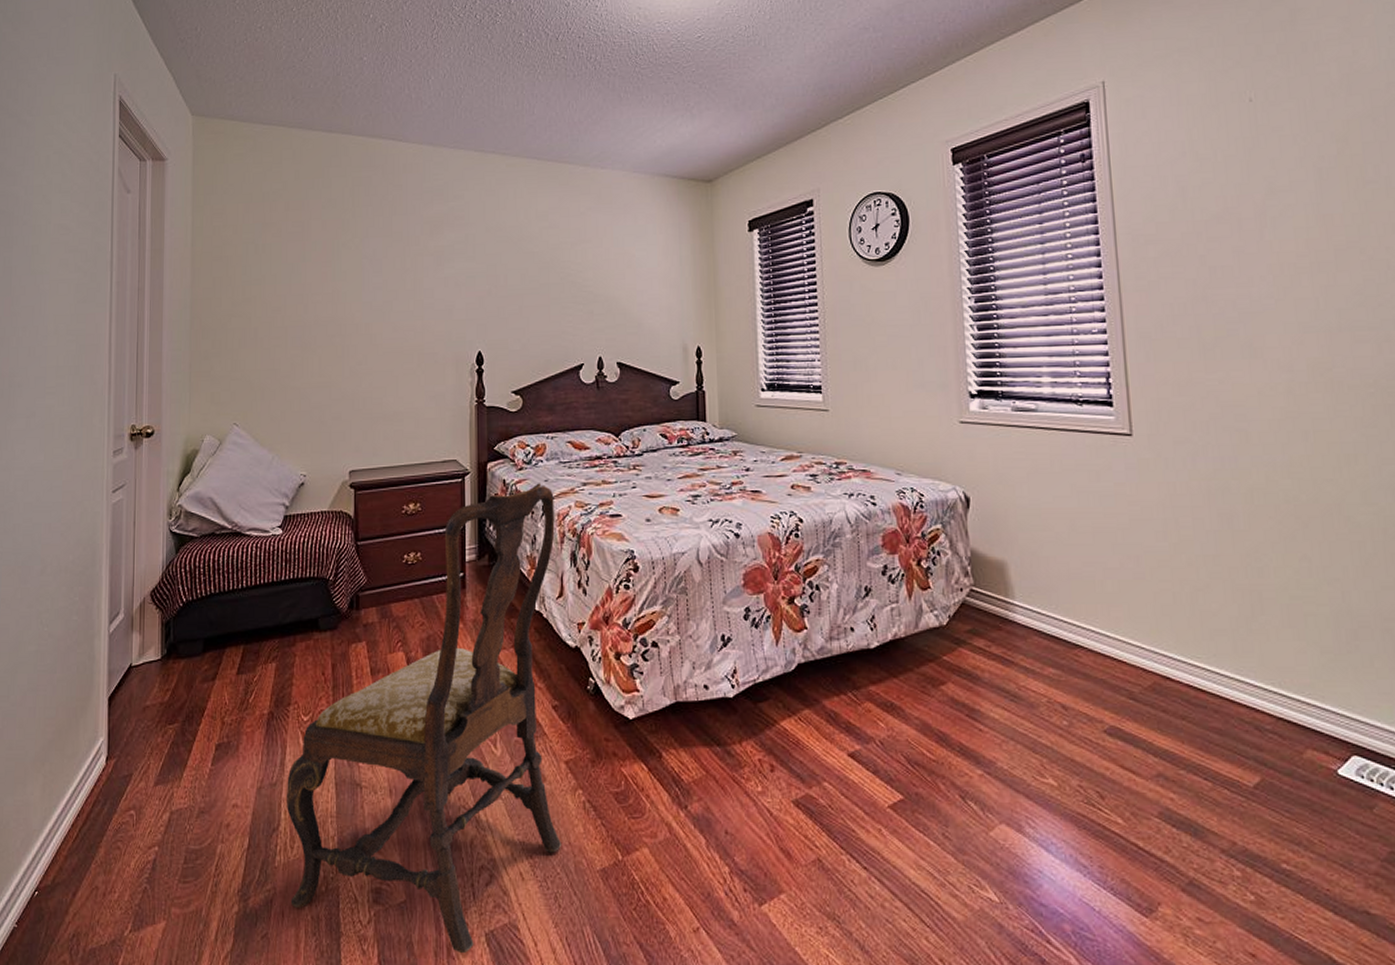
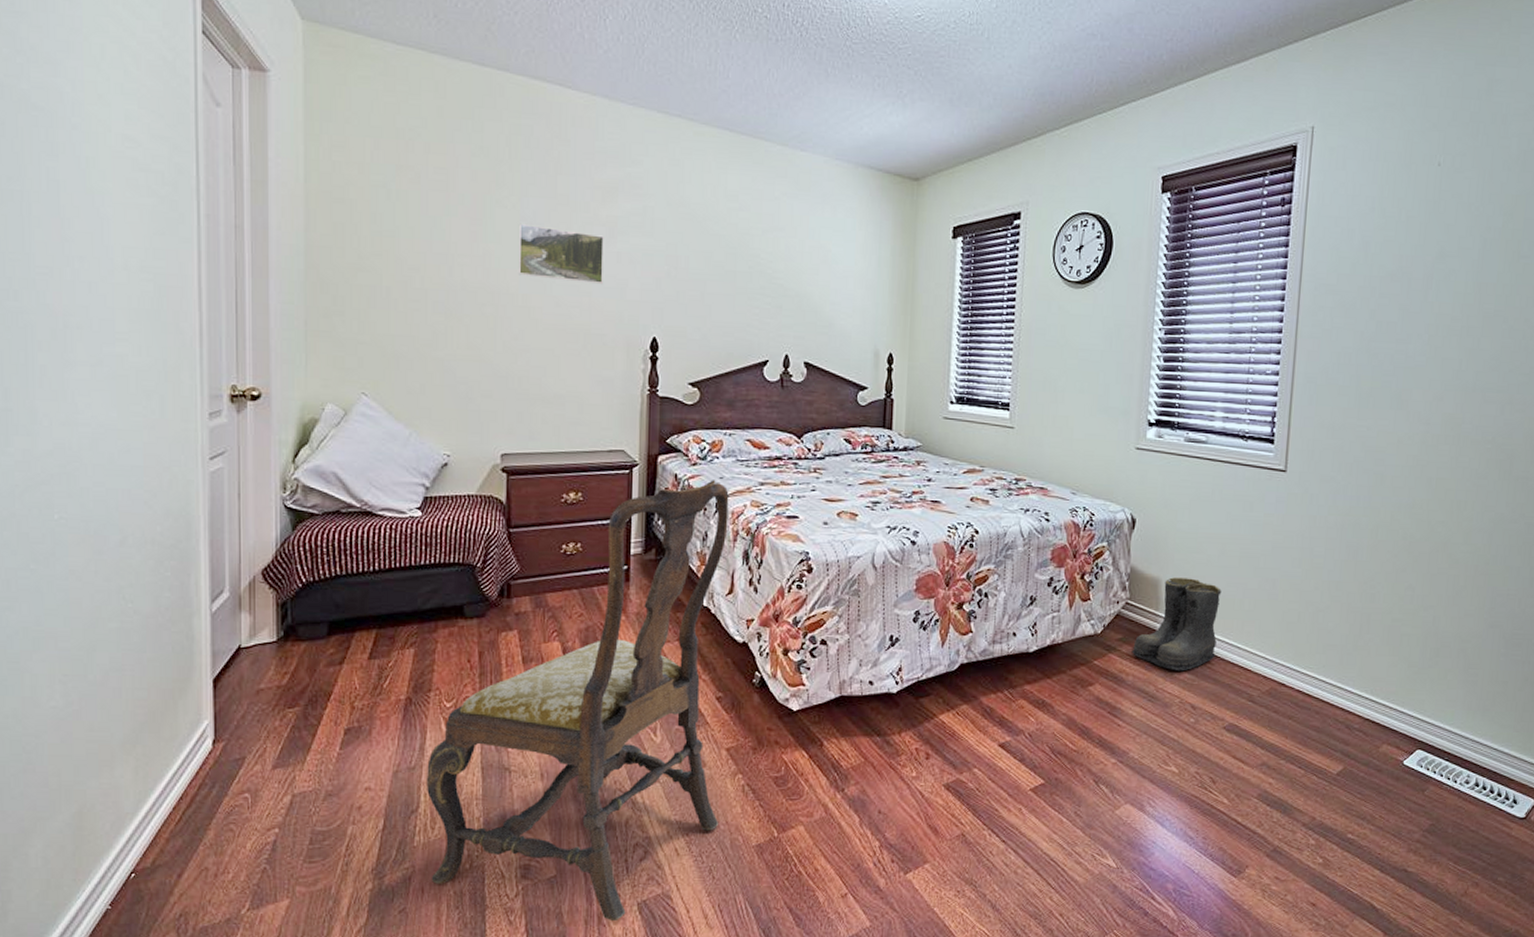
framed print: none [361,261,433,308] -> present [517,223,604,285]
boots: none [984,559,1085,666] -> present [1131,577,1222,672]

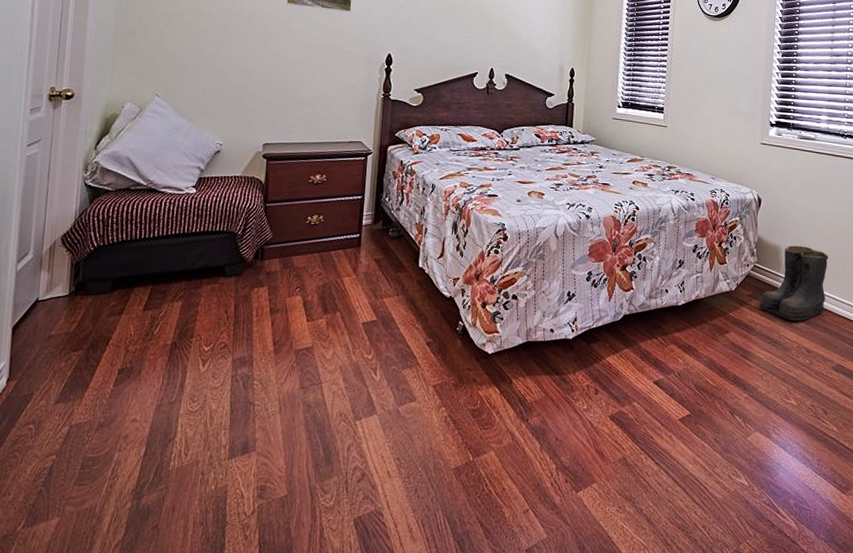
dining chair: present [426,480,729,922] -> none [181,165,443,536]

